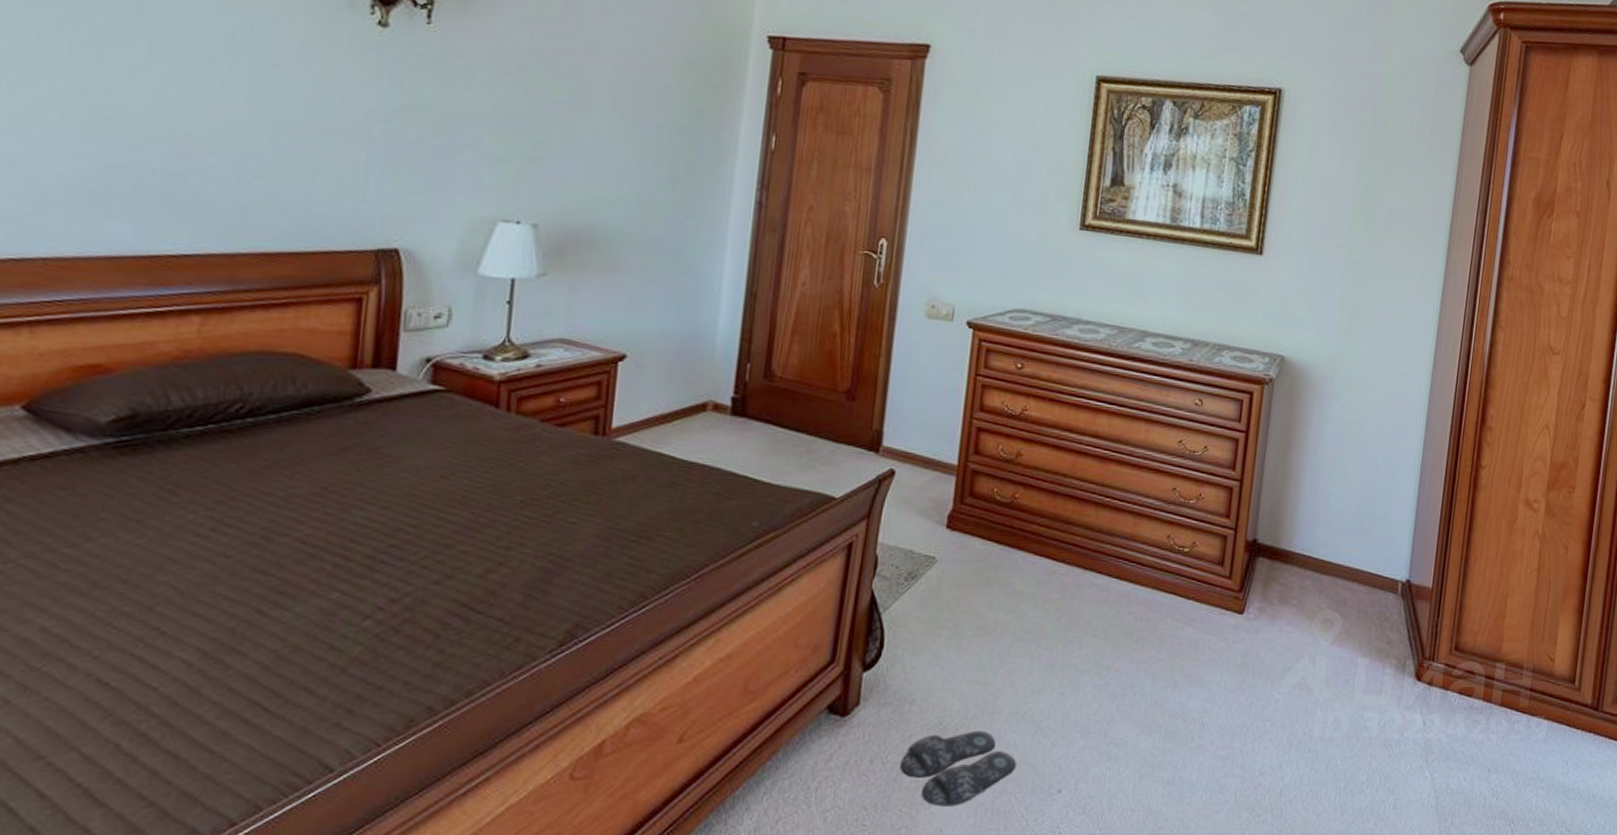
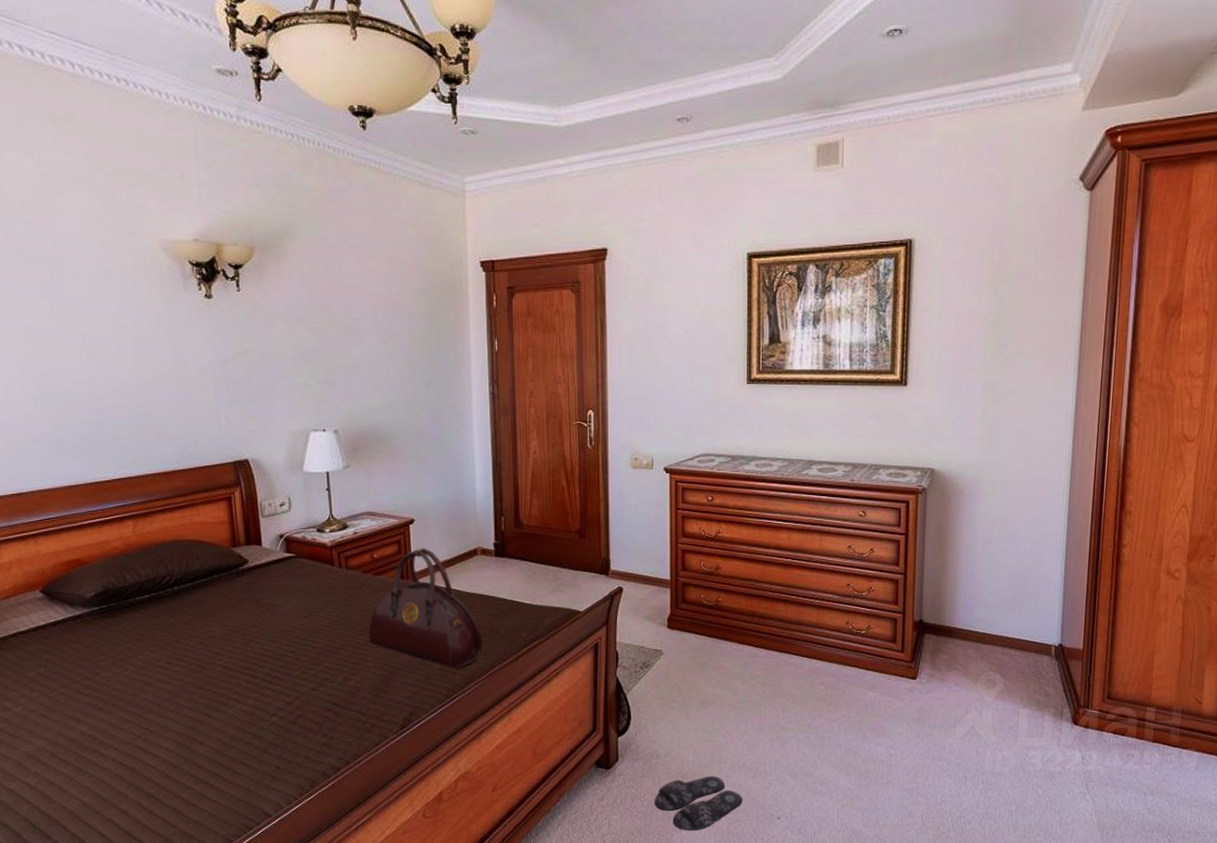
handbag: none [532,393,697,566] -> present [368,547,483,669]

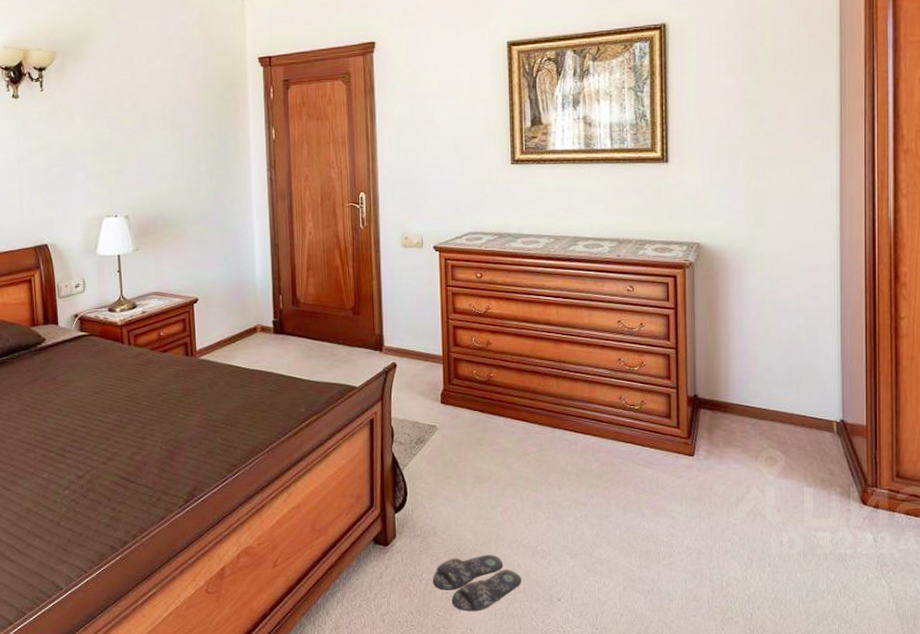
handbag: present [368,547,483,669] -> none [155,325,263,444]

